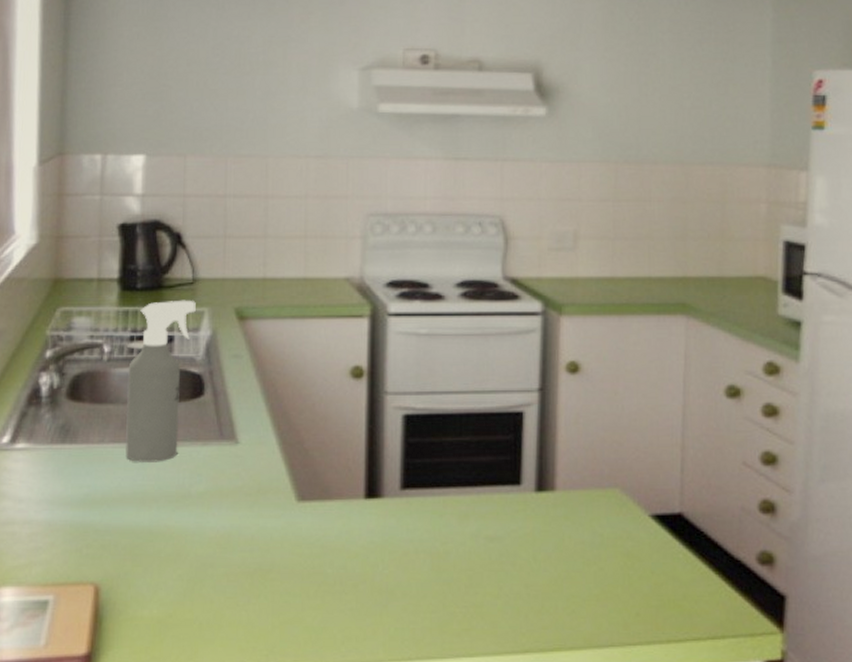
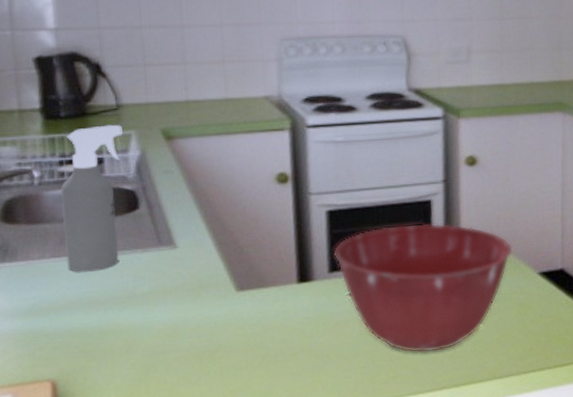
mixing bowl: none [407,438,619,604] -> present [333,223,513,353]

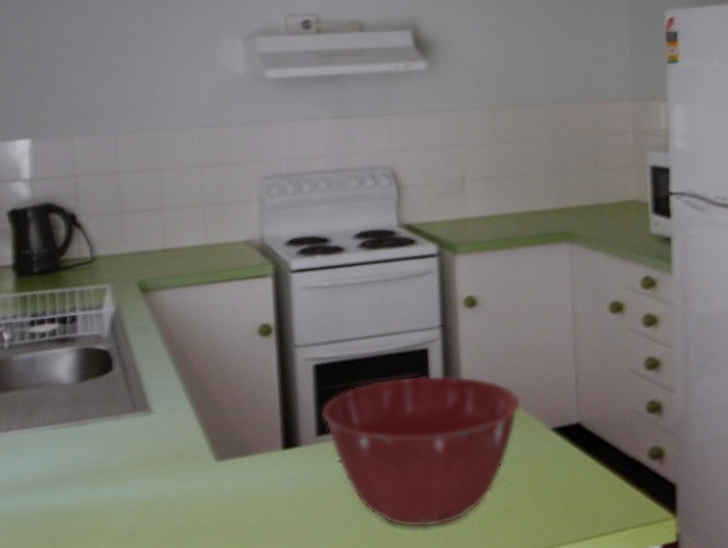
spray bottle: present [60,124,123,272] -> none [31,279,97,445]

